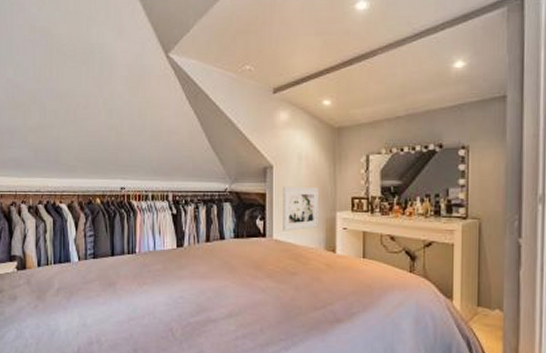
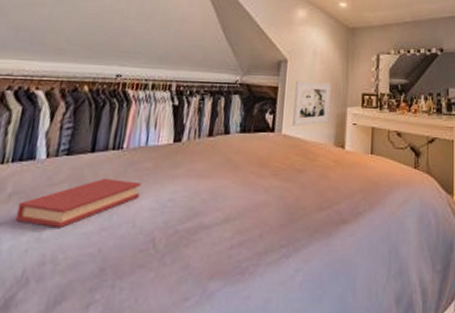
book: none [65,278,156,316] -> present [15,179,142,227]

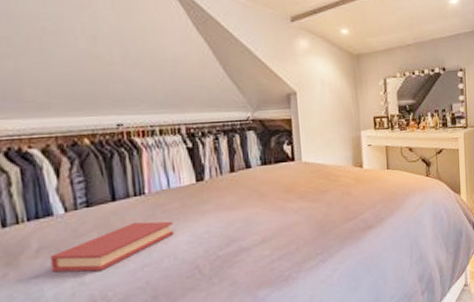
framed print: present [293,81,331,126] -> none [308,110,345,153]

